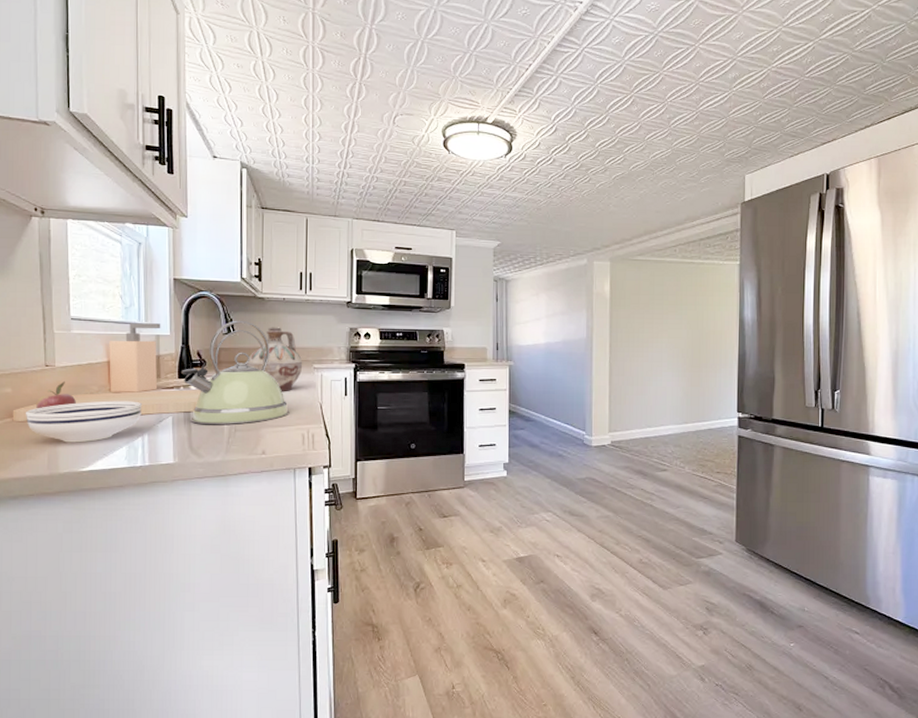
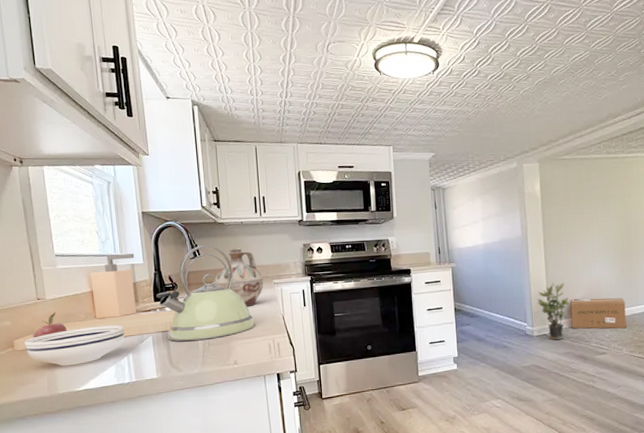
potted plant: none [599,390,632,453] -> present [538,282,569,340]
box: none [633,410,691,445] -> present [570,298,627,329]

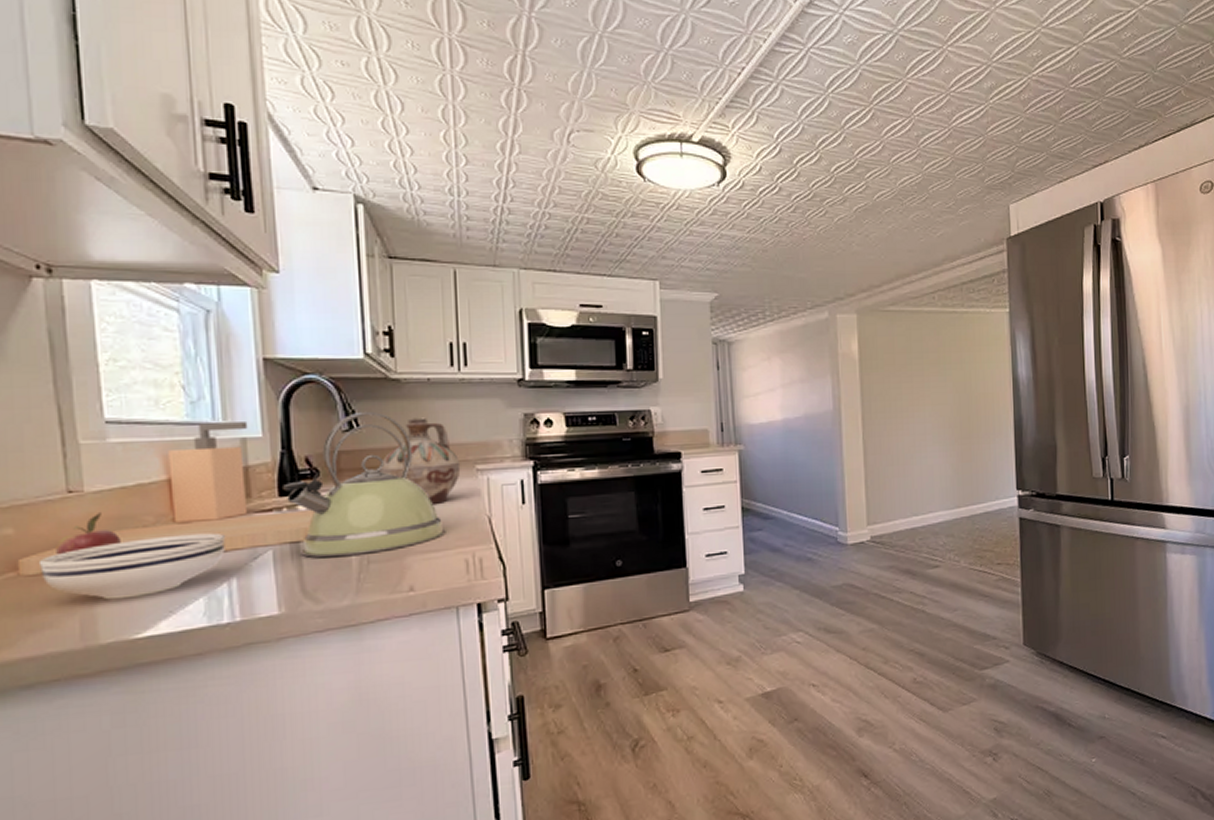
potted plant: present [538,282,569,340] -> none [853,472,894,550]
box: present [570,298,627,329] -> none [895,493,965,535]

